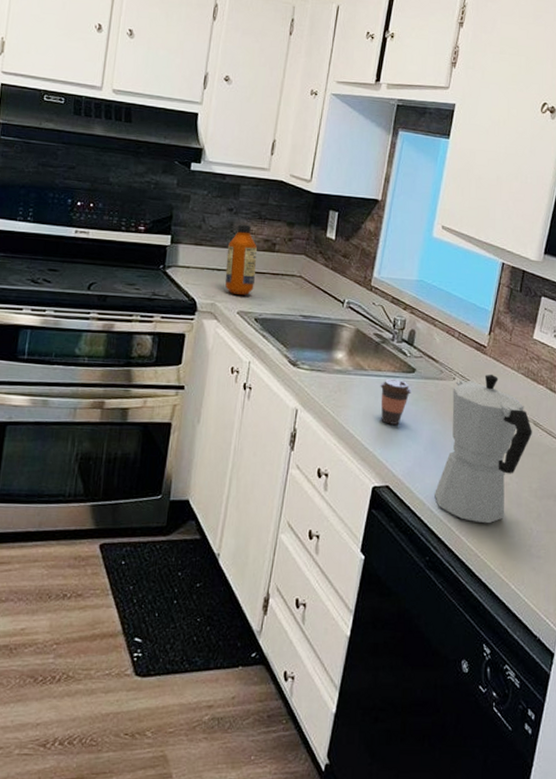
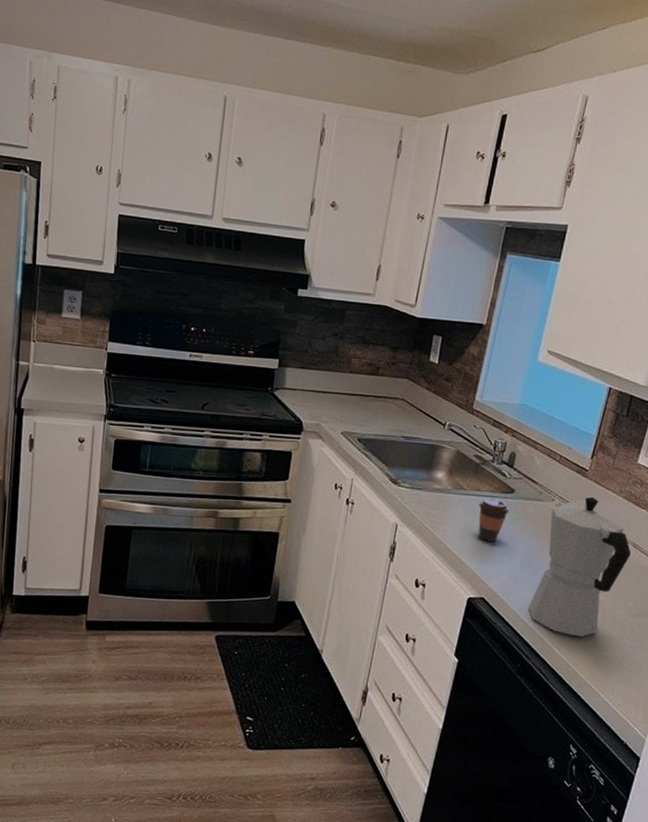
bottle: present [225,224,257,295] -> none [329,348,361,417]

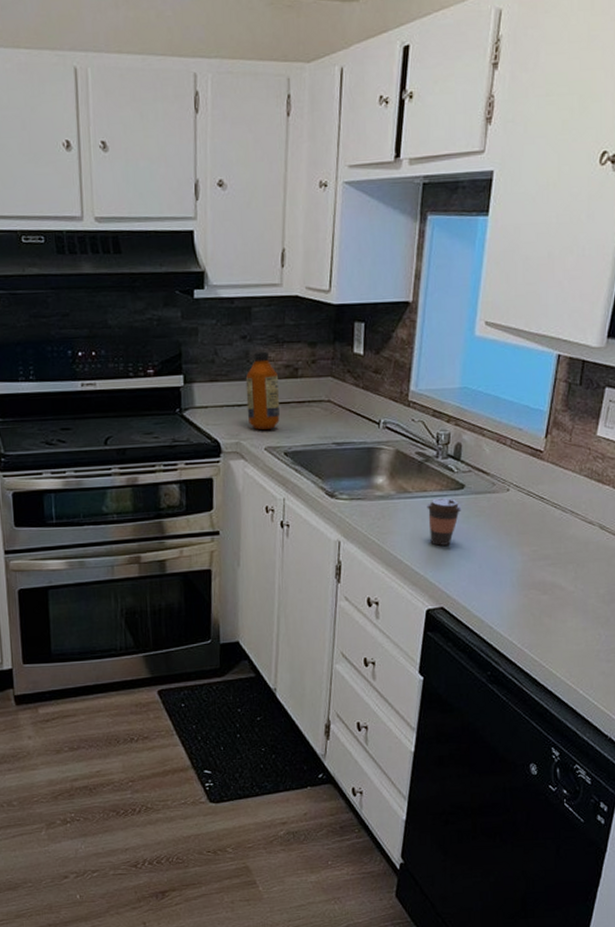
bottle: none [329,348,361,417] -> present [245,351,280,430]
moka pot: present [528,496,631,637] -> none [493,480,598,634]

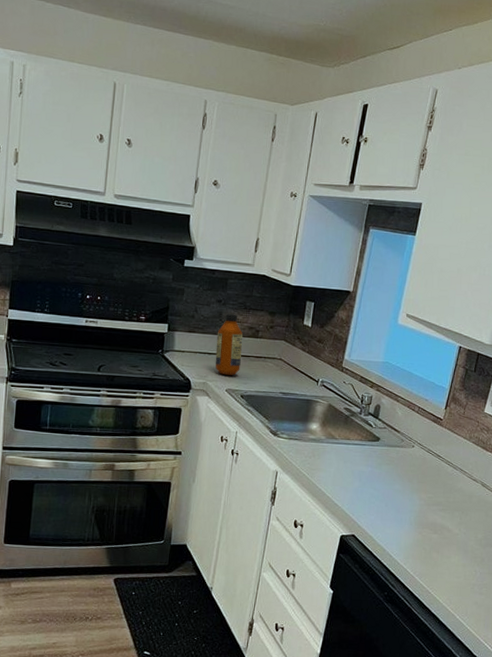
coffee cup: present [427,497,462,546] -> none [348,446,376,485]

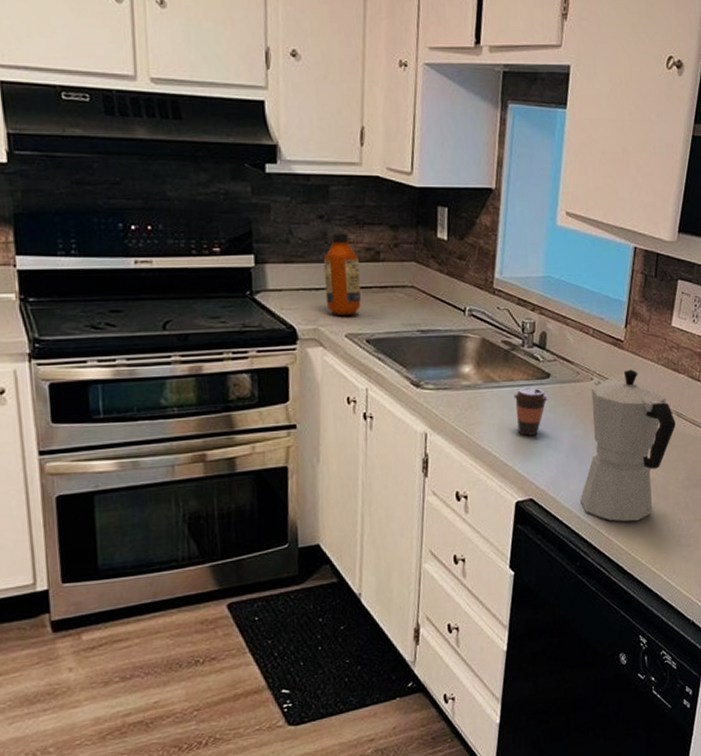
coffee cup: none [348,446,376,485] -> present [514,387,548,436]
moka pot: none [393,442,480,567] -> present [580,369,676,522]

